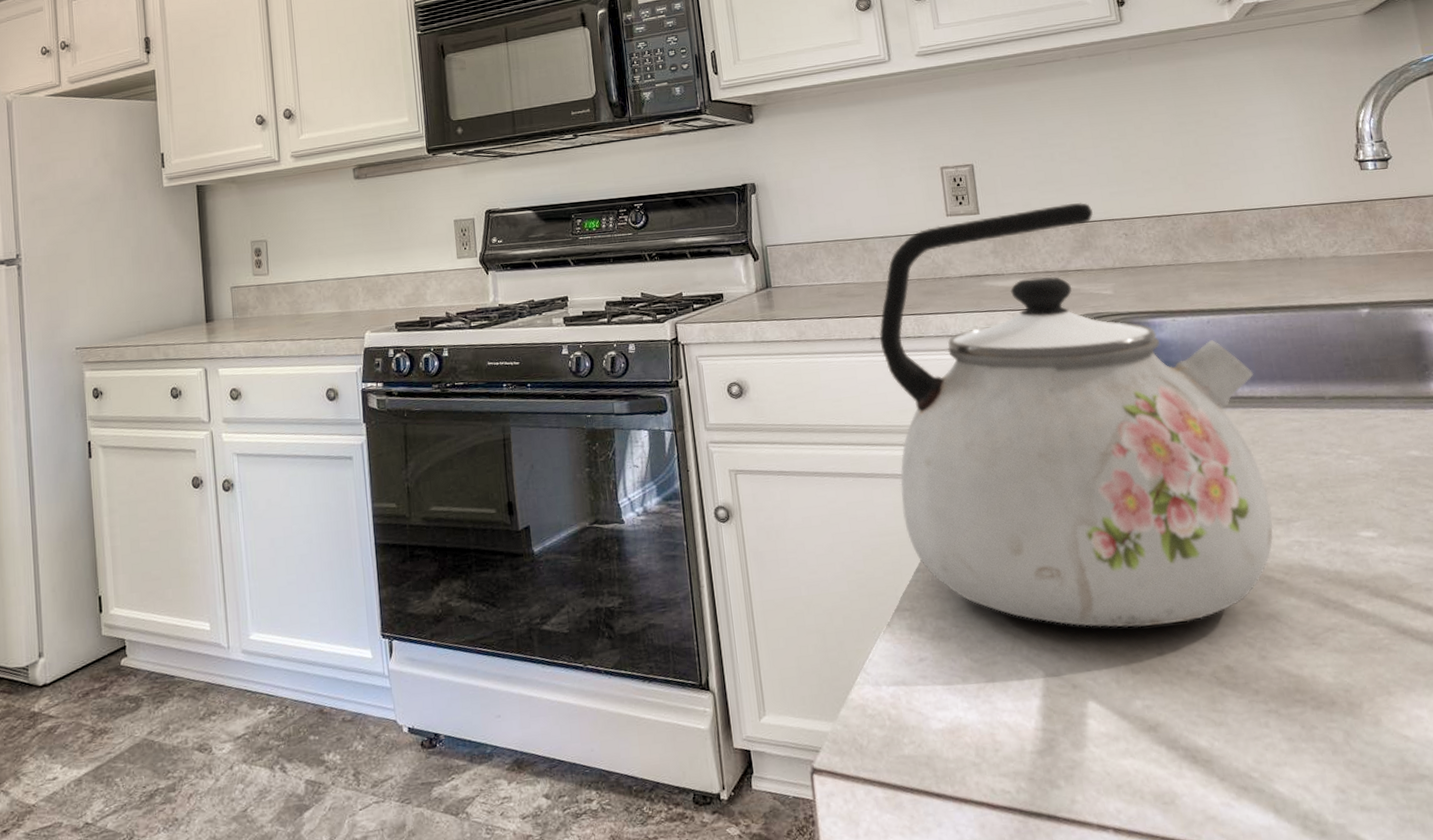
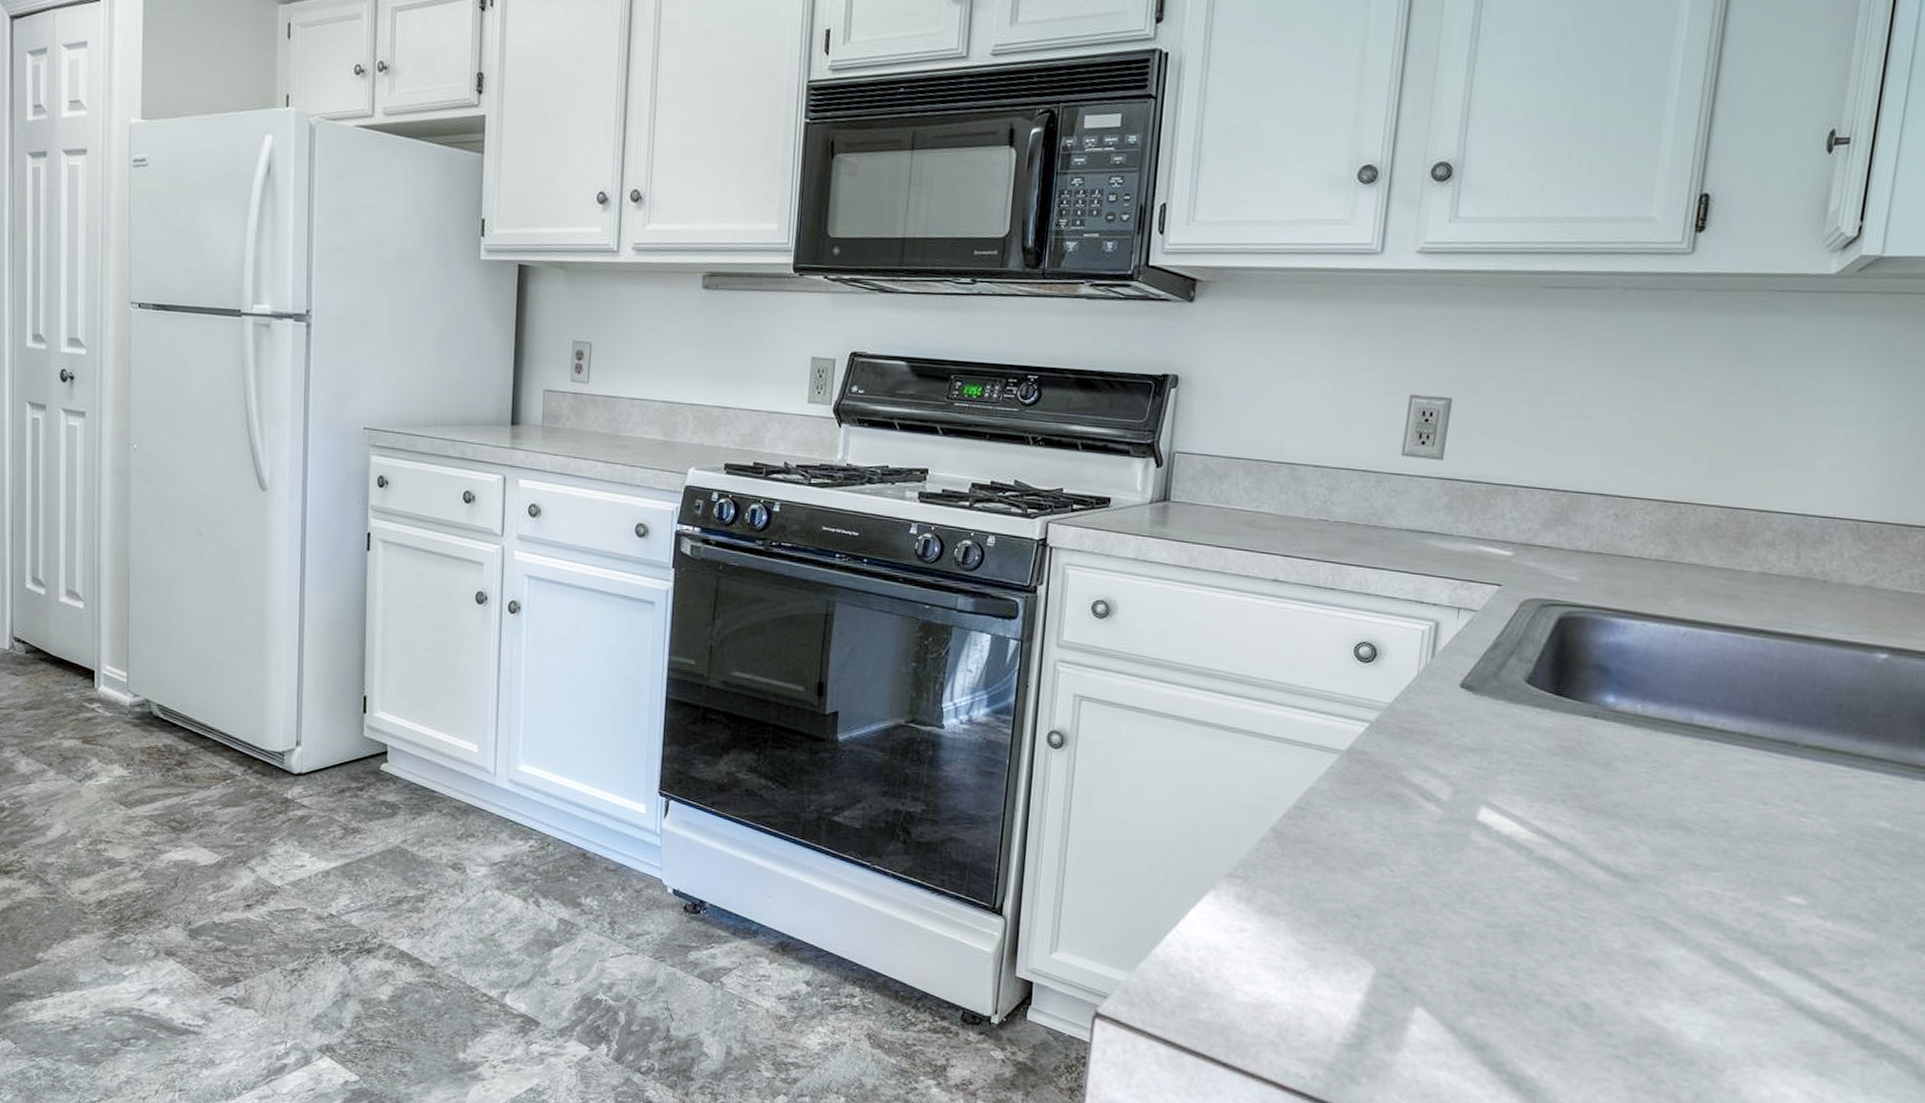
kettle: present [879,203,1273,628] -> none [1260,464,1721,951]

